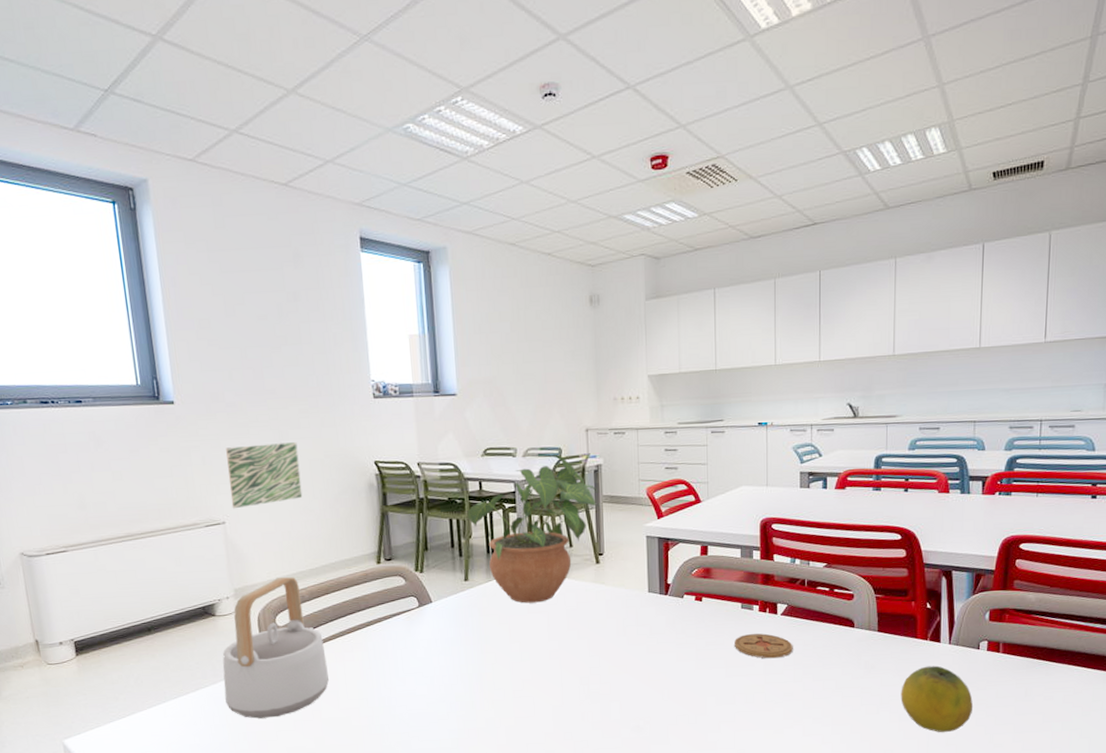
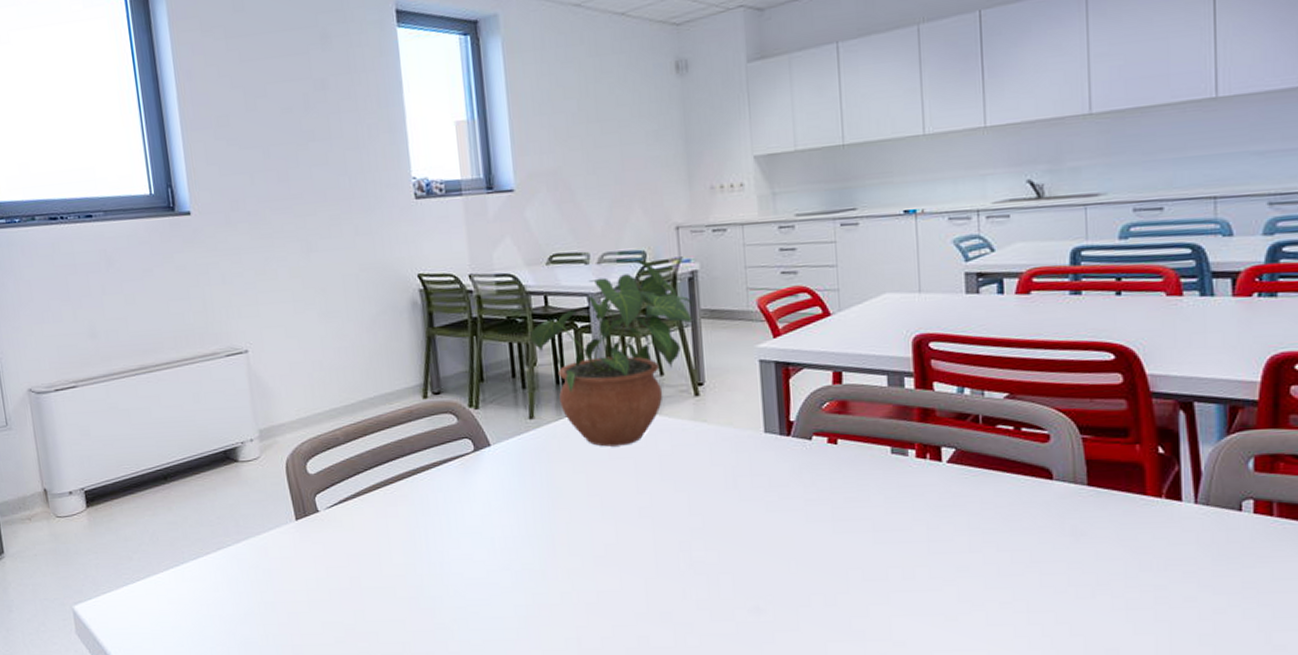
teapot: present [222,577,329,719] -> none [246,415,369,586]
wall art: present [226,442,303,509] -> none [248,254,335,335]
coaster: present [734,633,793,659] -> none [884,487,967,521]
fruit: present [900,665,974,733] -> none [1126,533,1238,628]

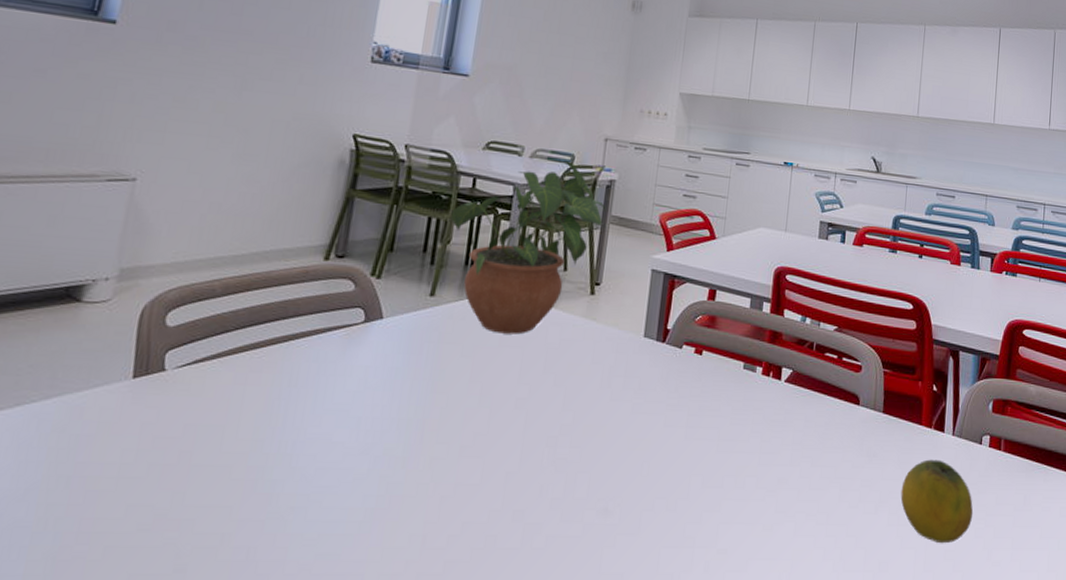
fruit: none [1126,533,1238,628] -> present [900,459,974,544]

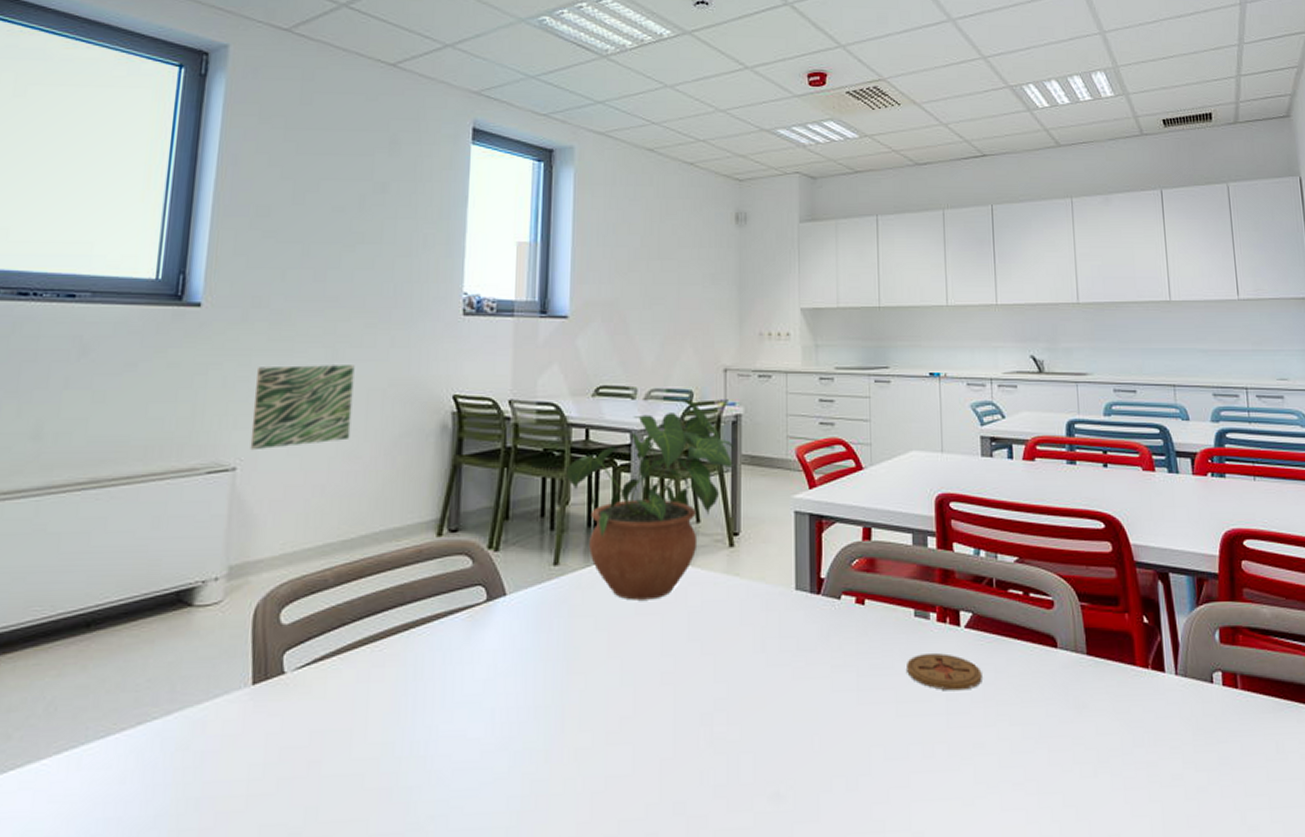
wall art: none [152,87,262,165] -> present [250,365,355,451]
coaster: none [731,401,794,434] -> present [907,653,982,691]
fruit: present [900,459,974,544] -> none [1122,705,1216,808]

